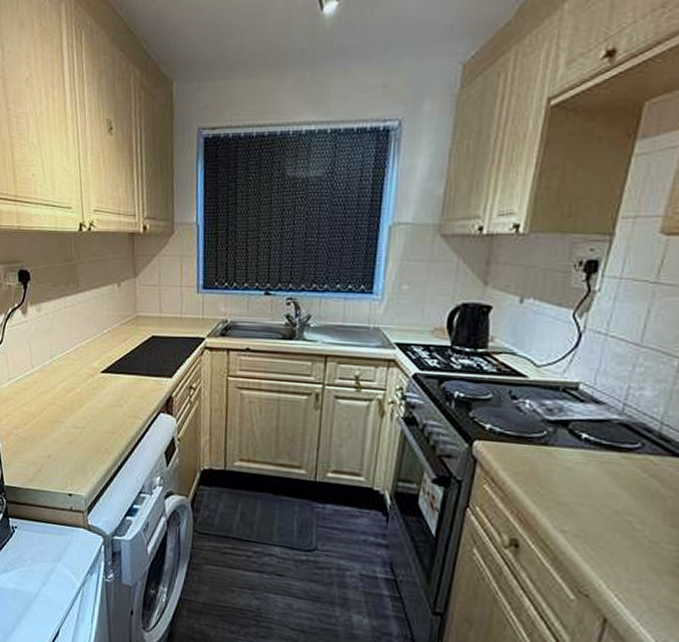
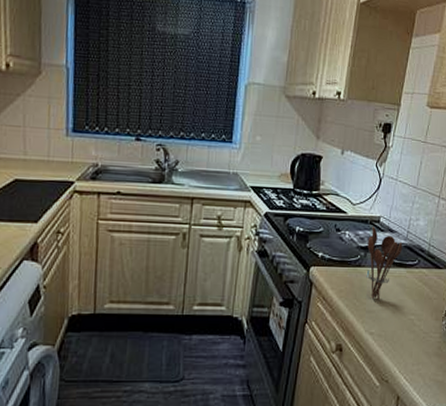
utensil holder: none [556,395,616,492] -> present [366,226,403,301]

